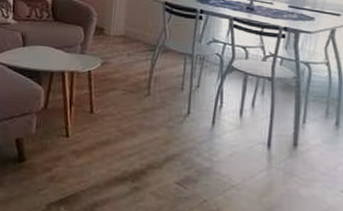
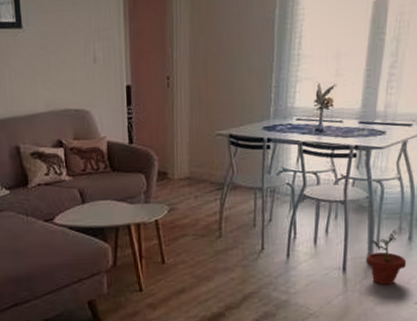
potted plant: none [291,111,334,168] -> present [365,228,407,285]

